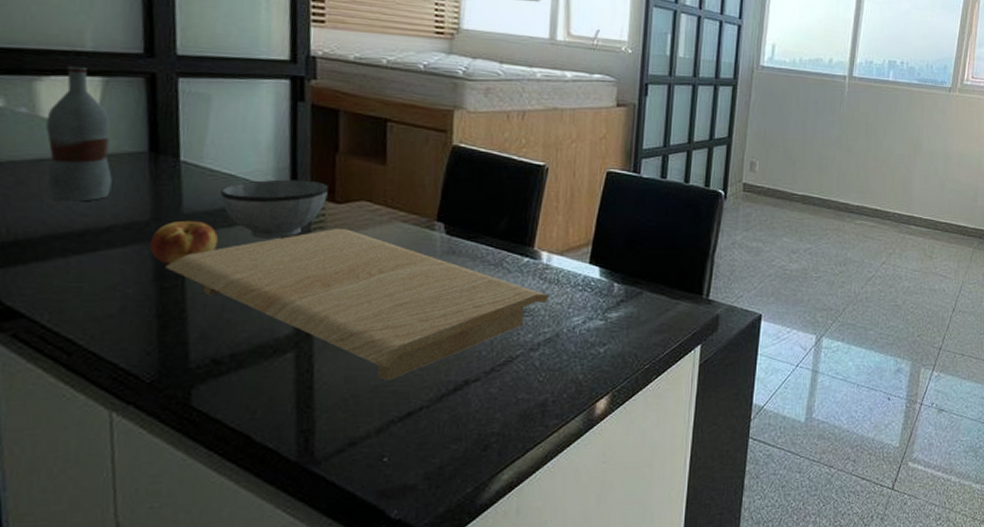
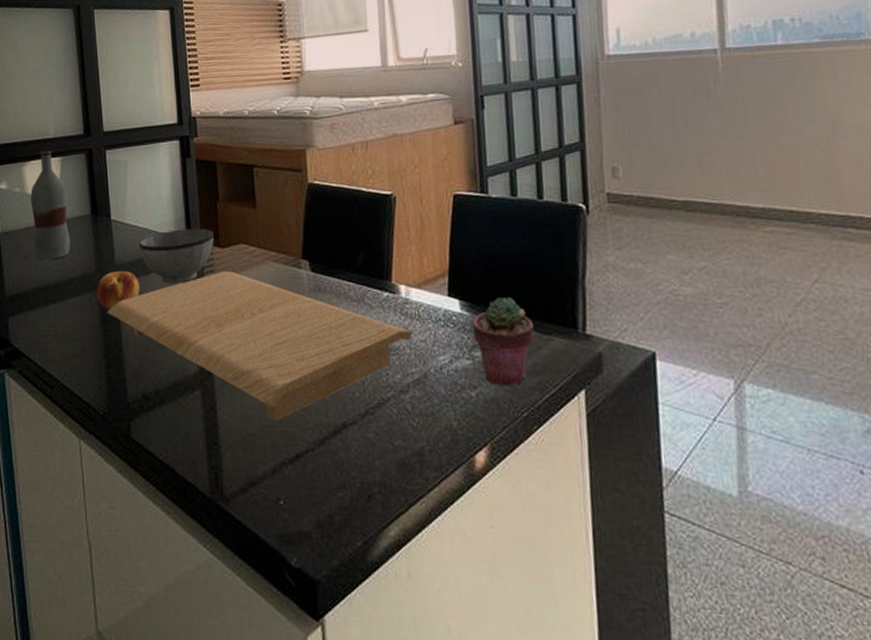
potted succulent: none [608,267,665,343] -> present [472,297,534,387]

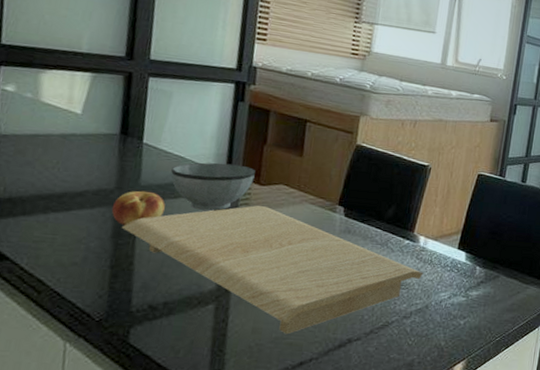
bottle: present [30,150,70,260] -> none [39,63,94,170]
potted succulent: present [472,297,534,387] -> none [471,254,518,318]

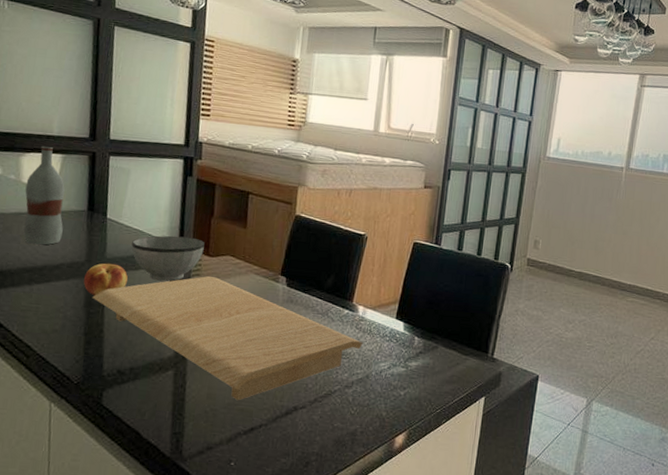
bottle: none [39,63,94,170] -> present [23,146,65,245]

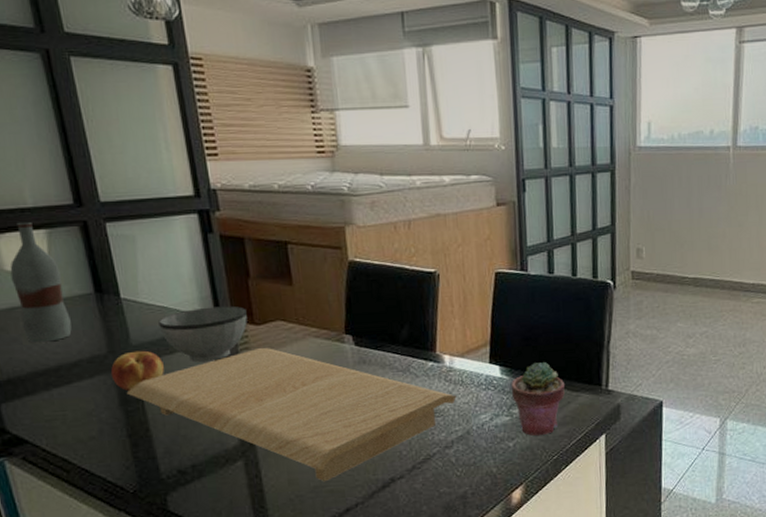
potted succulent: none [409,324,456,390] -> present [511,362,565,436]

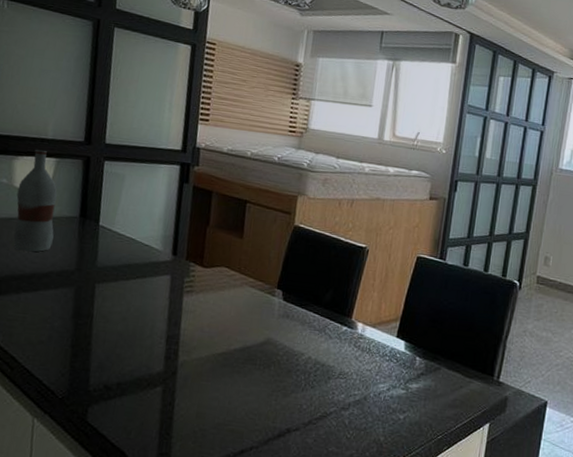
fruit: present [110,350,164,392] -> none [72,272,119,307]
cutting board: present [126,348,457,482] -> none [81,288,362,421]
bowl: present [158,306,247,362] -> none [123,244,199,293]
potted succulent: present [511,362,565,436] -> none [410,344,460,414]

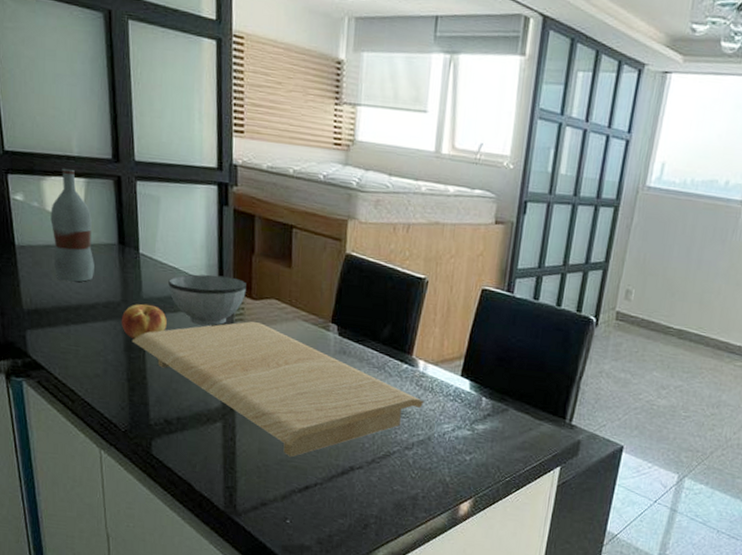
fruit: none [72,272,119,307] -> present [121,304,167,340]
cutting board: none [81,288,362,421] -> present [131,321,424,458]
bowl: none [123,244,199,293] -> present [168,274,246,326]

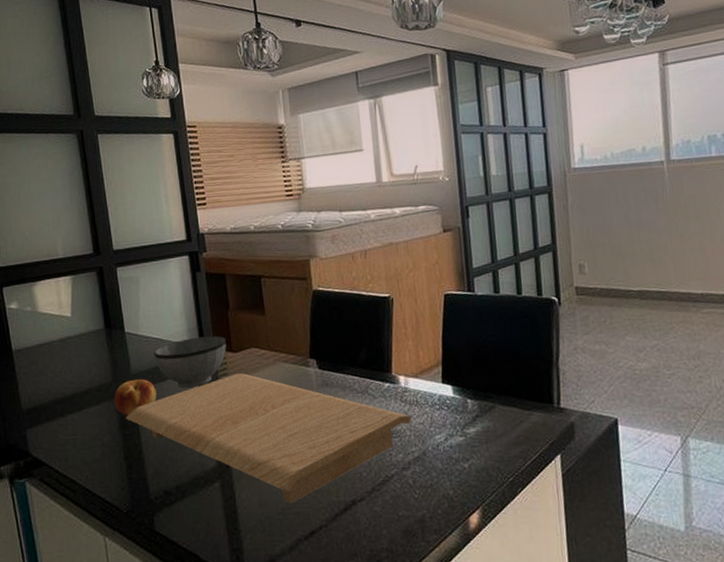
bottle: present [50,168,94,282] -> none [42,270,85,374]

